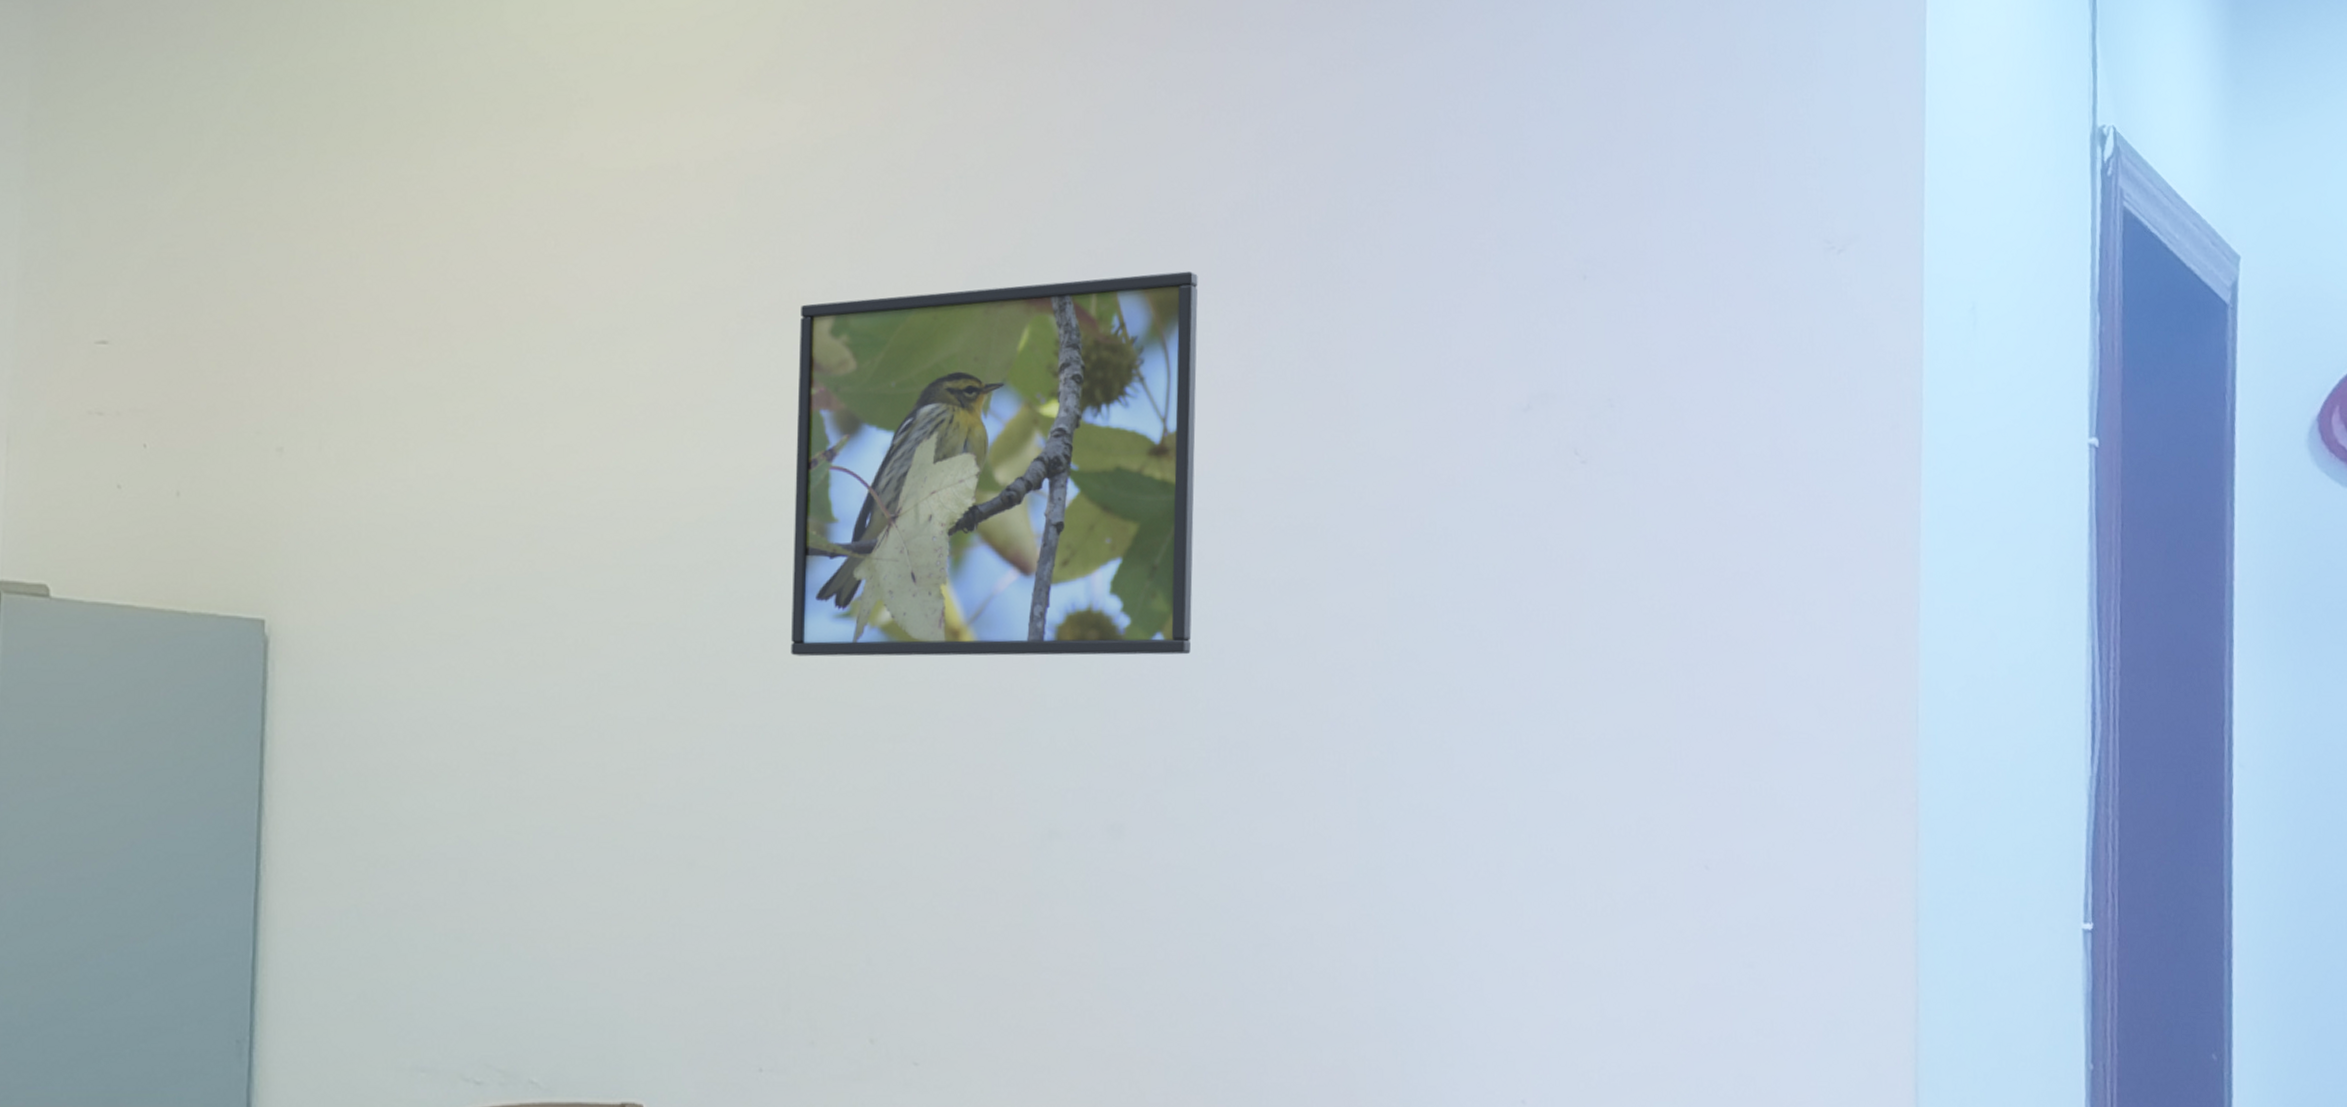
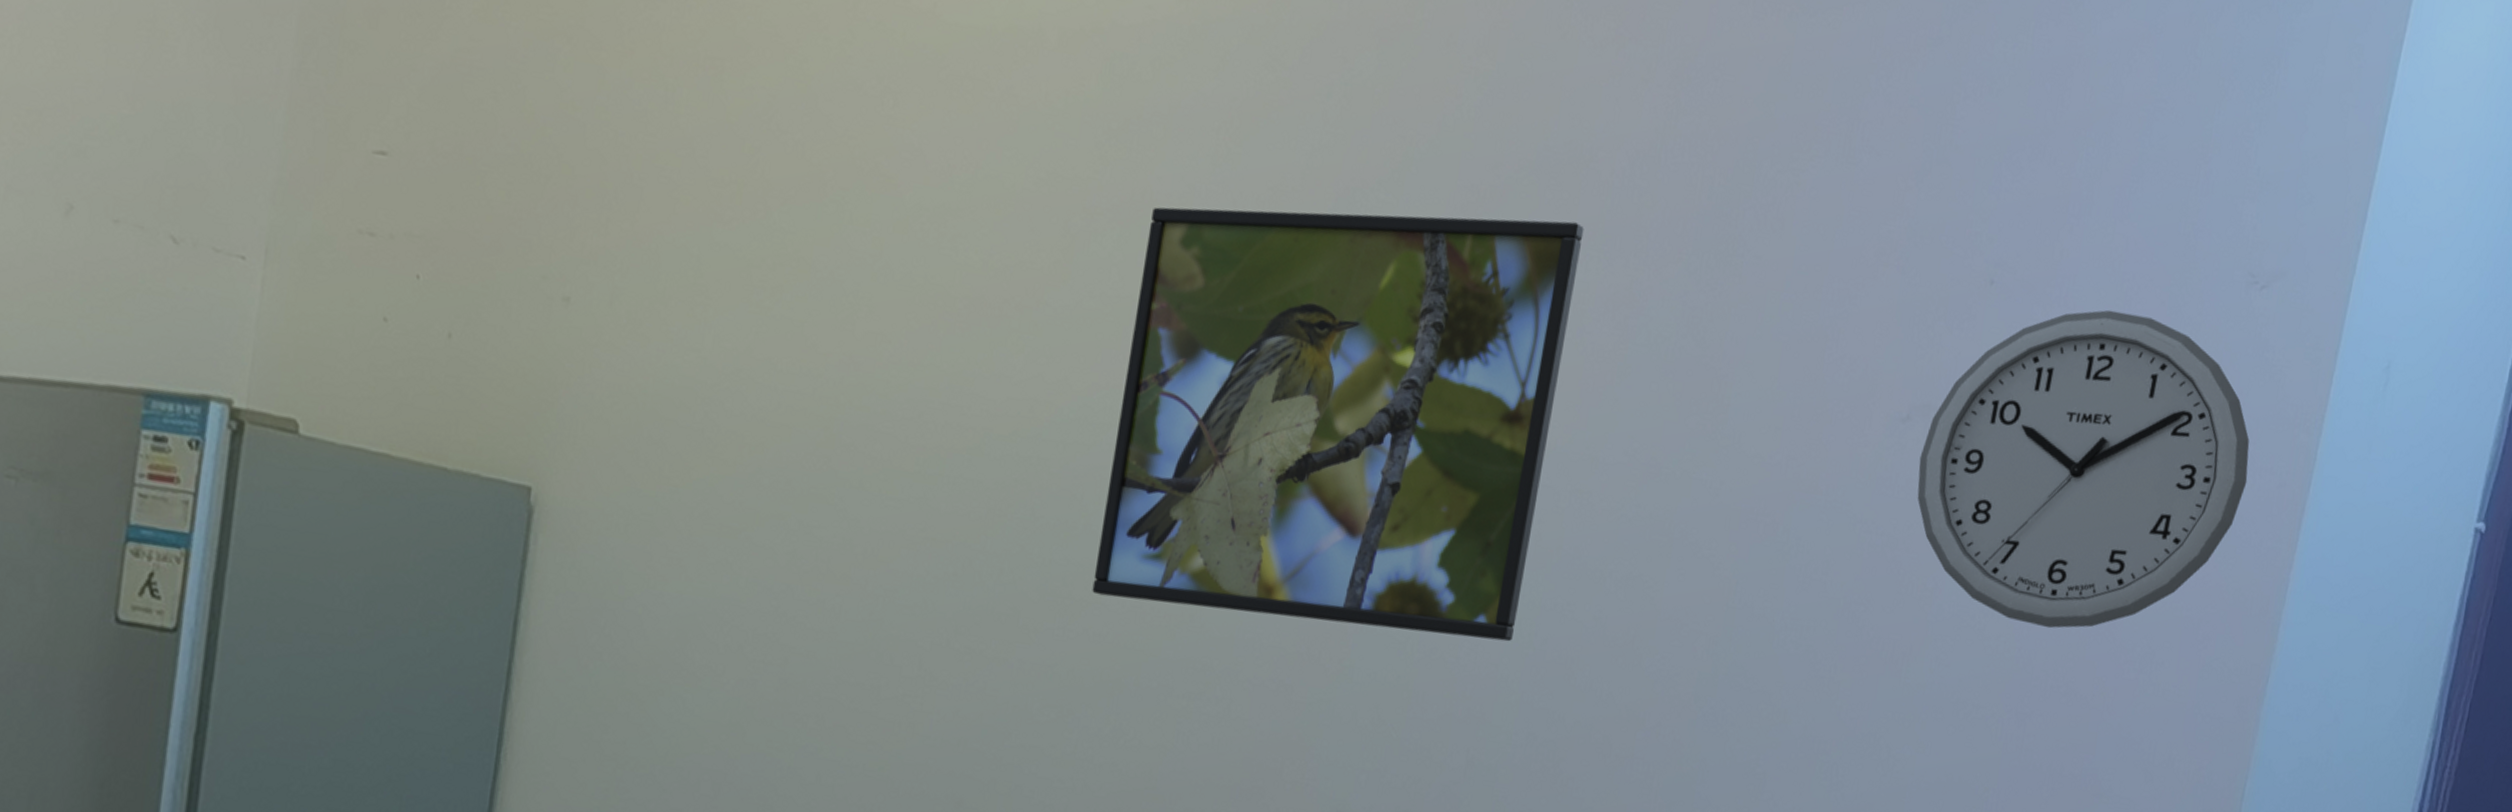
wall clock: none [1546,288,1862,583] -> present [1917,309,2250,629]

